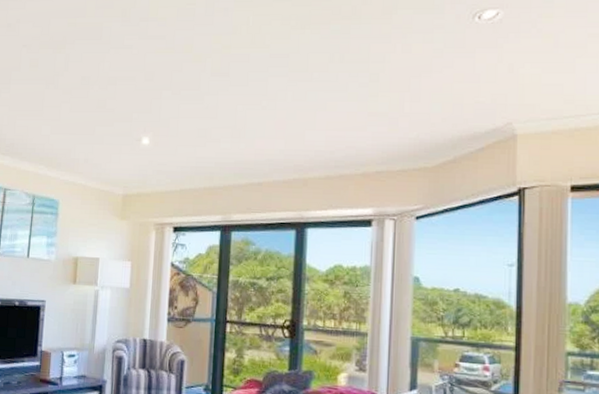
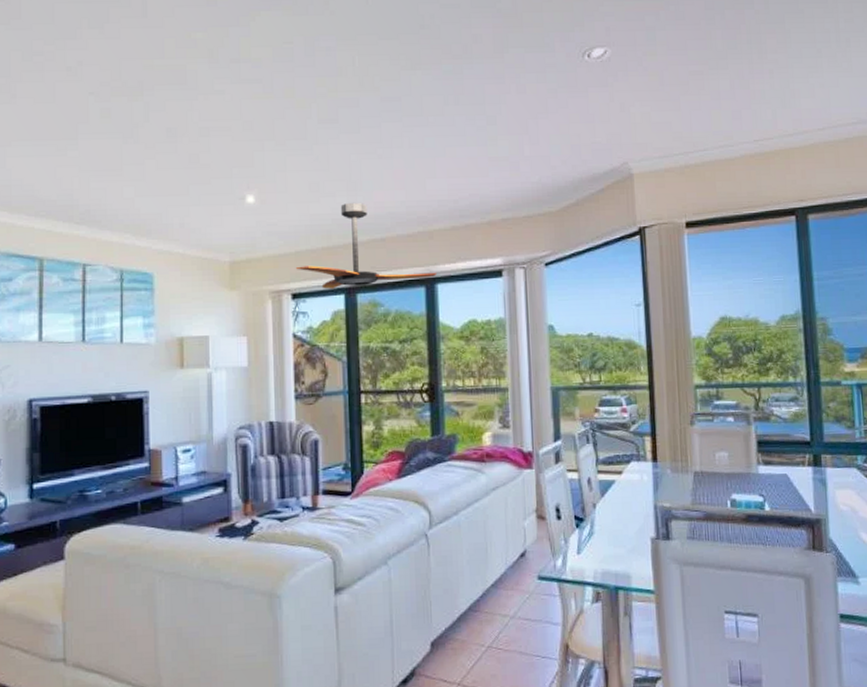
ceiling fan: none [178,148,308,226] -> present [295,202,437,289]

